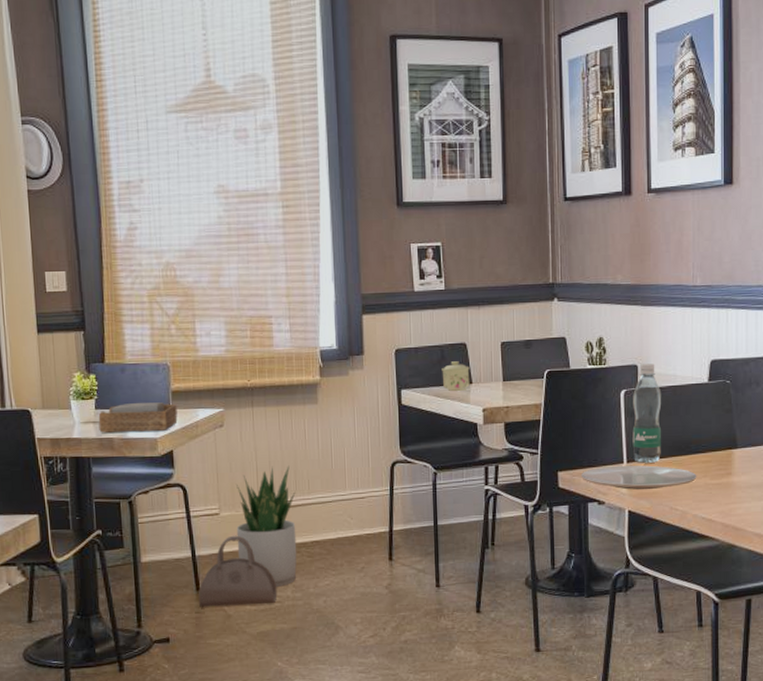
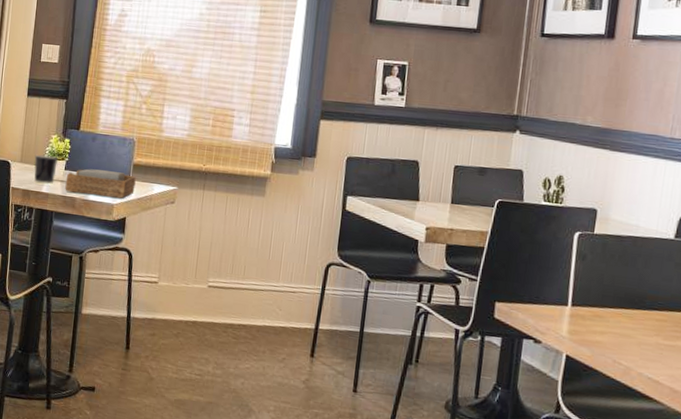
mug: none [58,396,86,429] -> present [34,154,58,185]
handbag: present [198,535,278,607] -> none [126,304,200,375]
planter: present [235,465,297,587] -> none [168,247,231,361]
sugar bowl: present [442,361,470,391] -> none [389,176,419,206]
plate: present [580,465,697,490] -> none [519,305,648,340]
bottle: present [632,363,662,463] -> none [579,209,620,312]

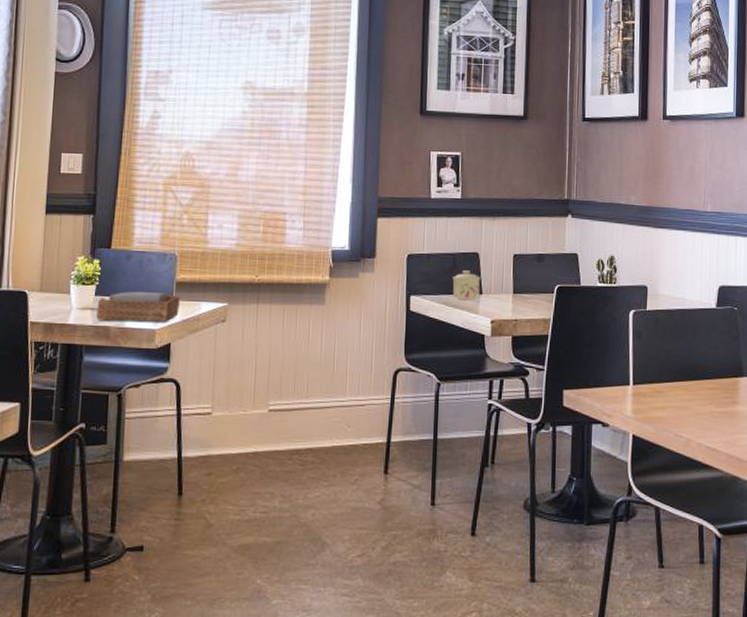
mug: present [34,154,58,185] -> none [57,280,86,314]
sugar bowl: none [389,176,419,206] -> present [452,270,481,300]

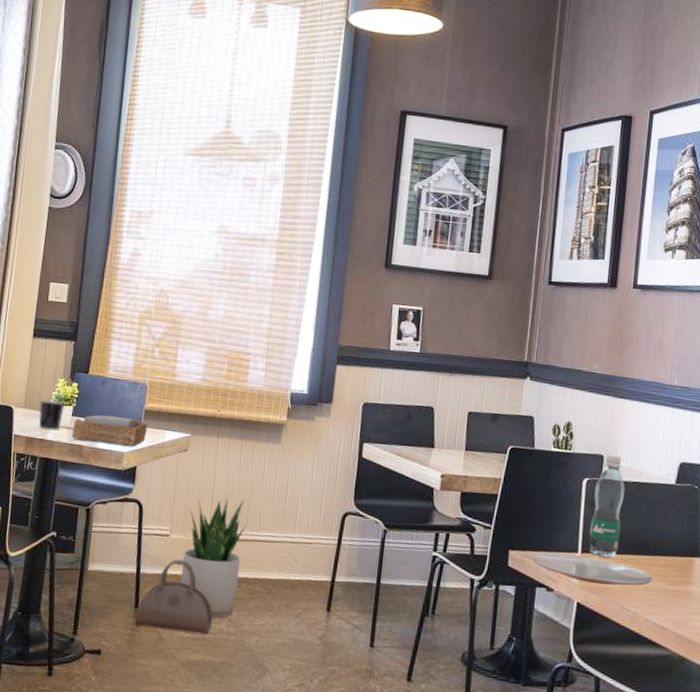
mug: none [57,280,86,314] -> present [39,399,65,432]
handbag: none [179,437,264,514] -> present [134,559,213,634]
planter: none [226,366,294,496] -> present [180,497,246,619]
sugar bowl: present [452,270,481,300] -> none [405,423,434,453]
plate: none [586,387,703,414] -> present [531,552,654,586]
bottle: none [639,285,670,386] -> present [588,455,626,558]

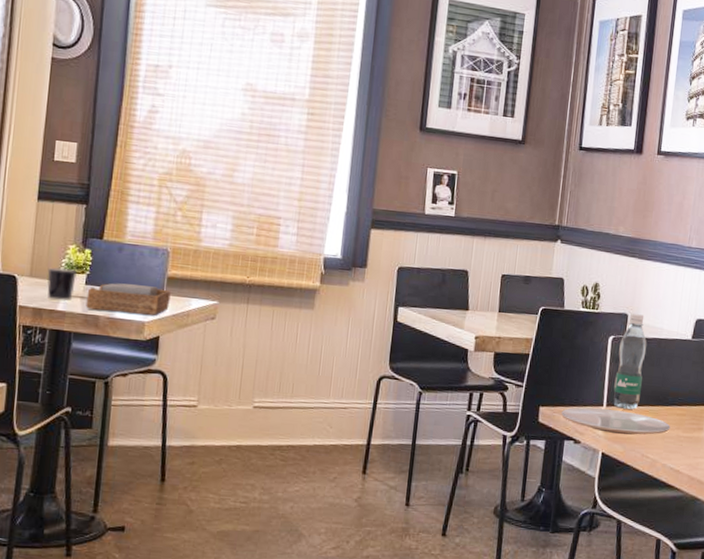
handbag: present [134,559,213,634] -> none [161,429,245,504]
planter: present [180,497,246,619] -> none [209,365,279,487]

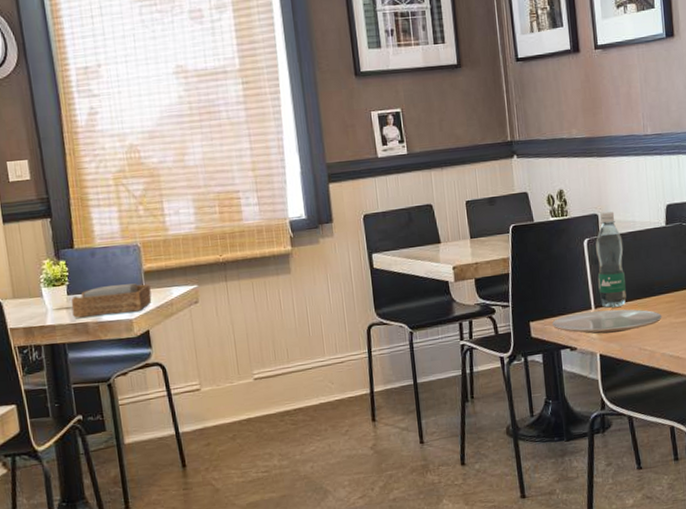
mug: present [47,267,77,302] -> none [28,283,59,317]

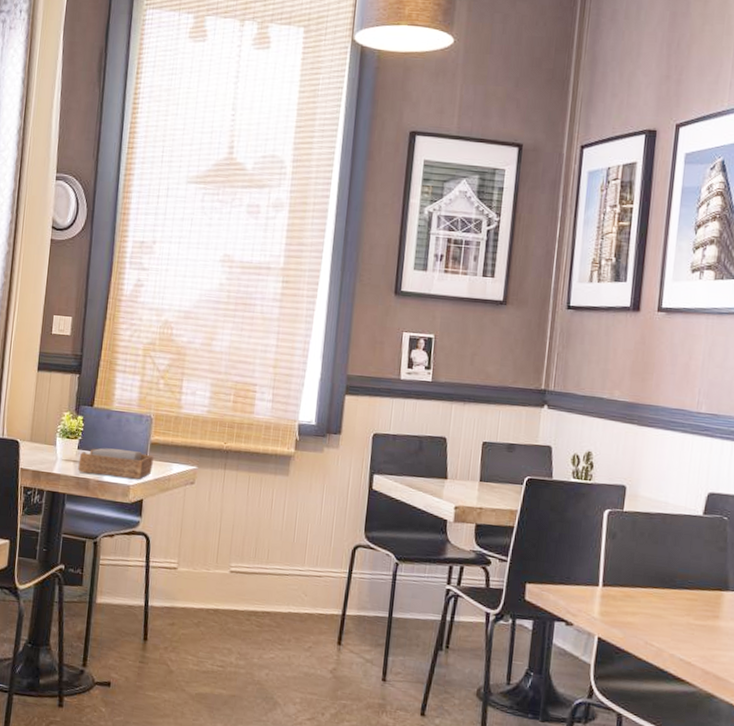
plate: present [551,309,662,334] -> none [550,586,679,621]
bottle: present [595,211,627,308] -> none [609,485,650,591]

